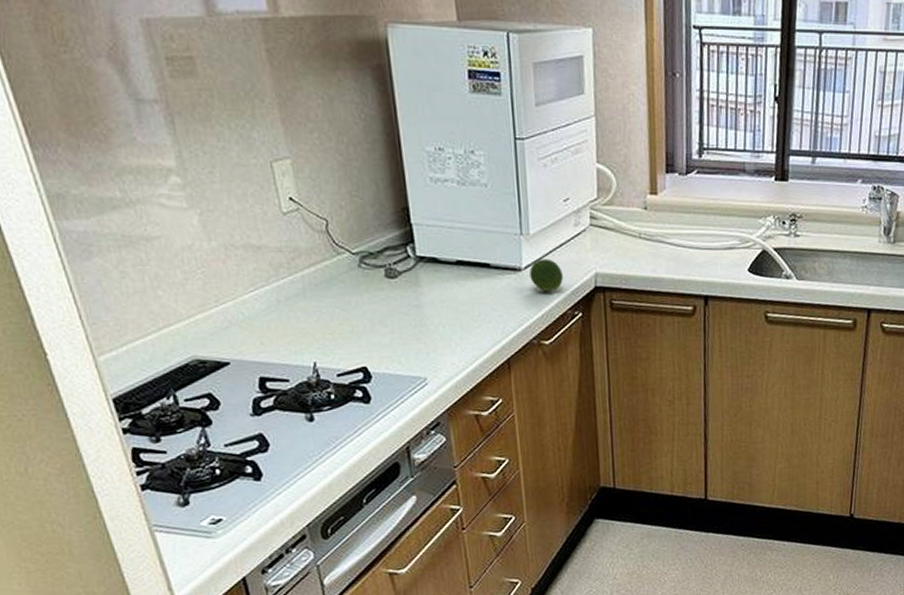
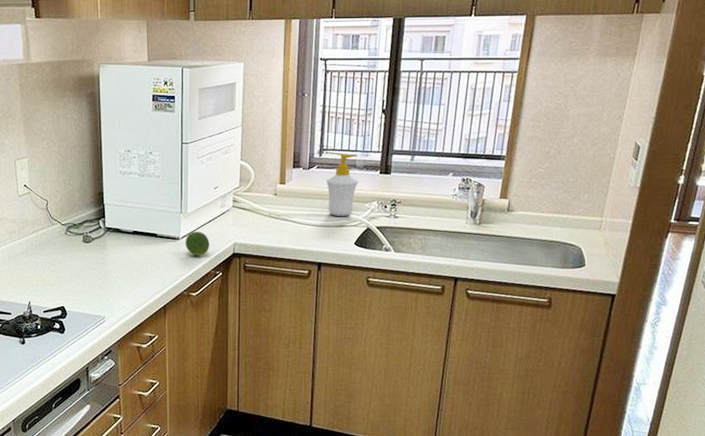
soap bottle: none [709,153,750,237] -> present [326,153,359,217]

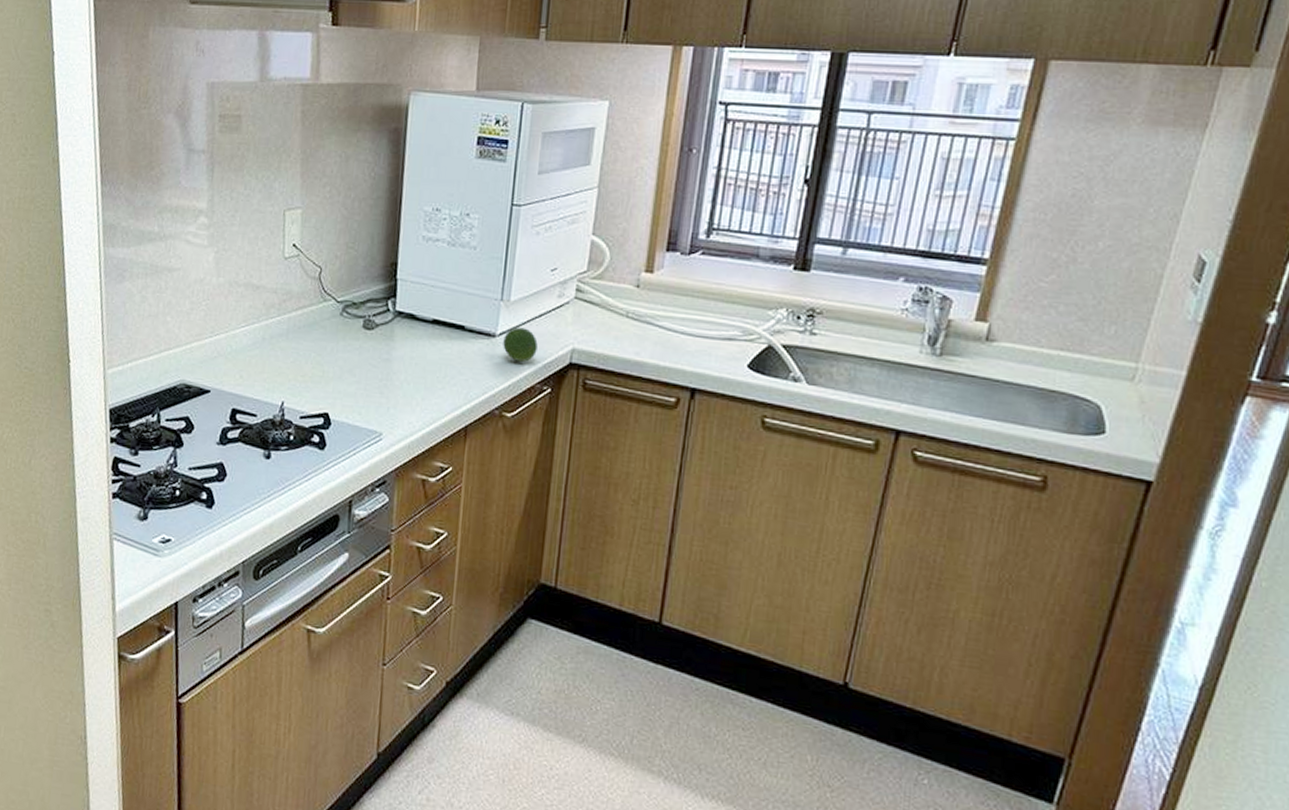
soap bottle: present [326,153,359,217] -> none [713,235,763,326]

